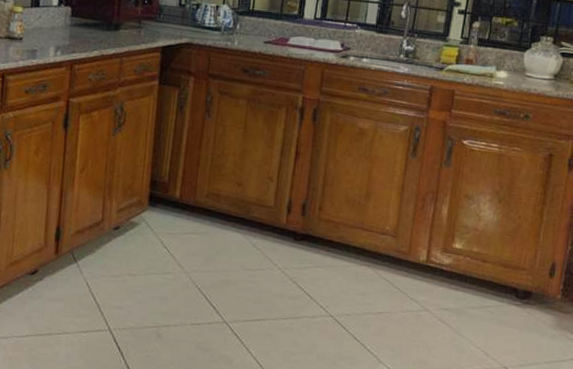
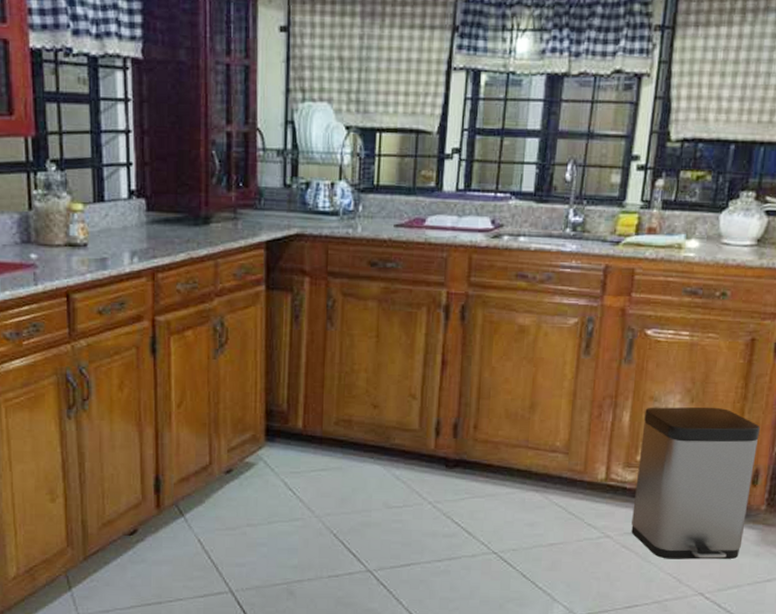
pedal bin: none [447,203,556,339] -> present [631,407,760,560]

